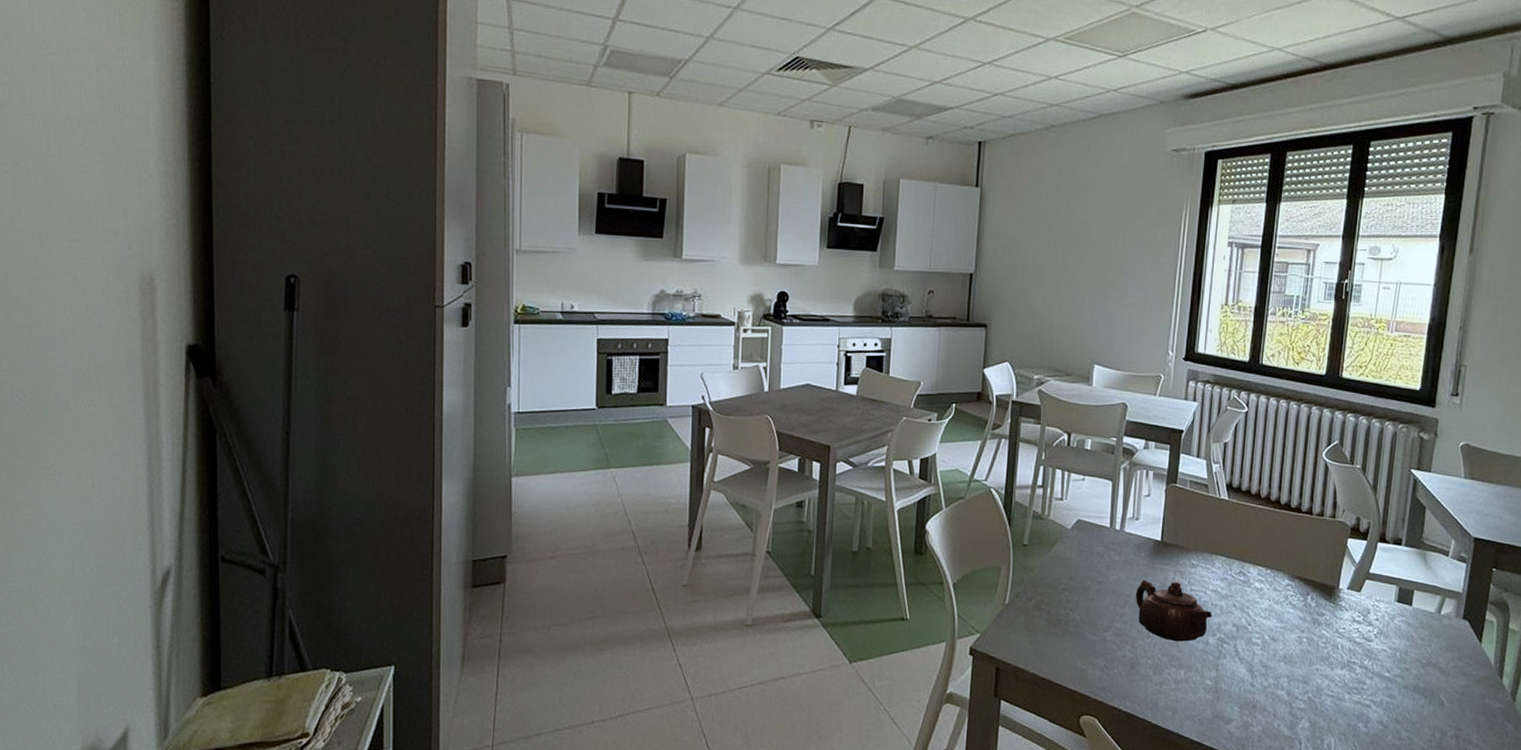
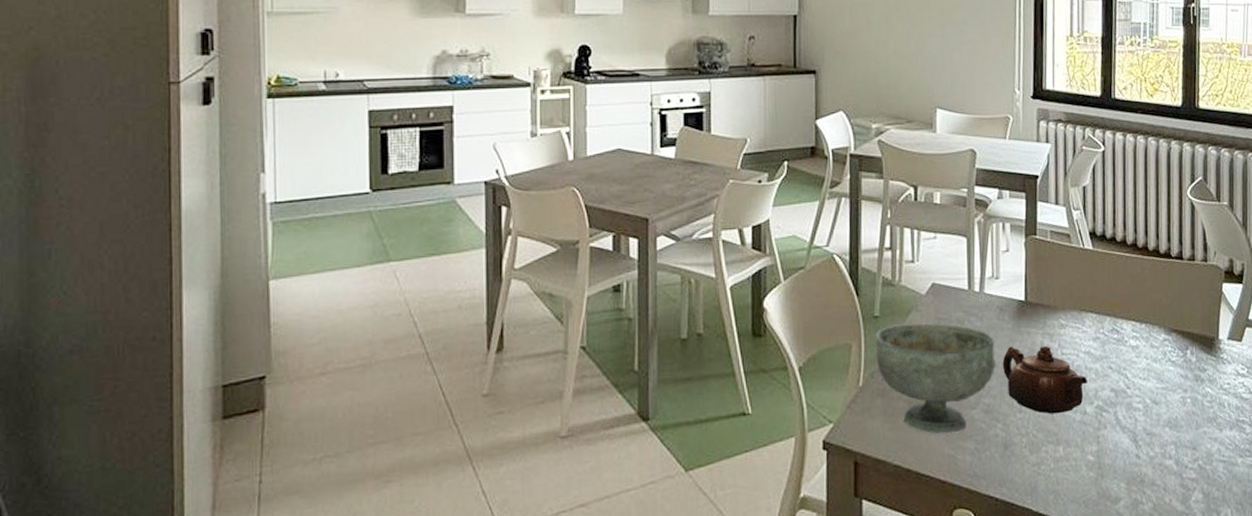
bowl: none [1022,553,1131,651] -> present [876,323,996,435]

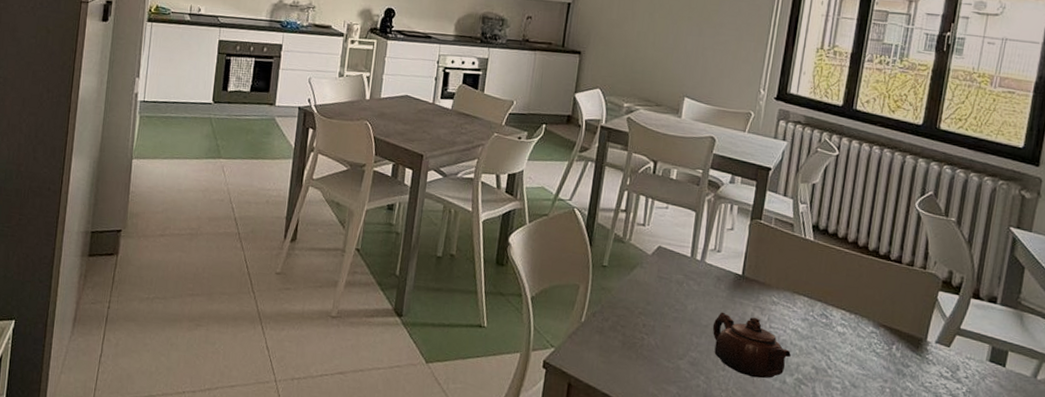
bowl: present [876,323,996,435] -> none [599,275,709,377]

